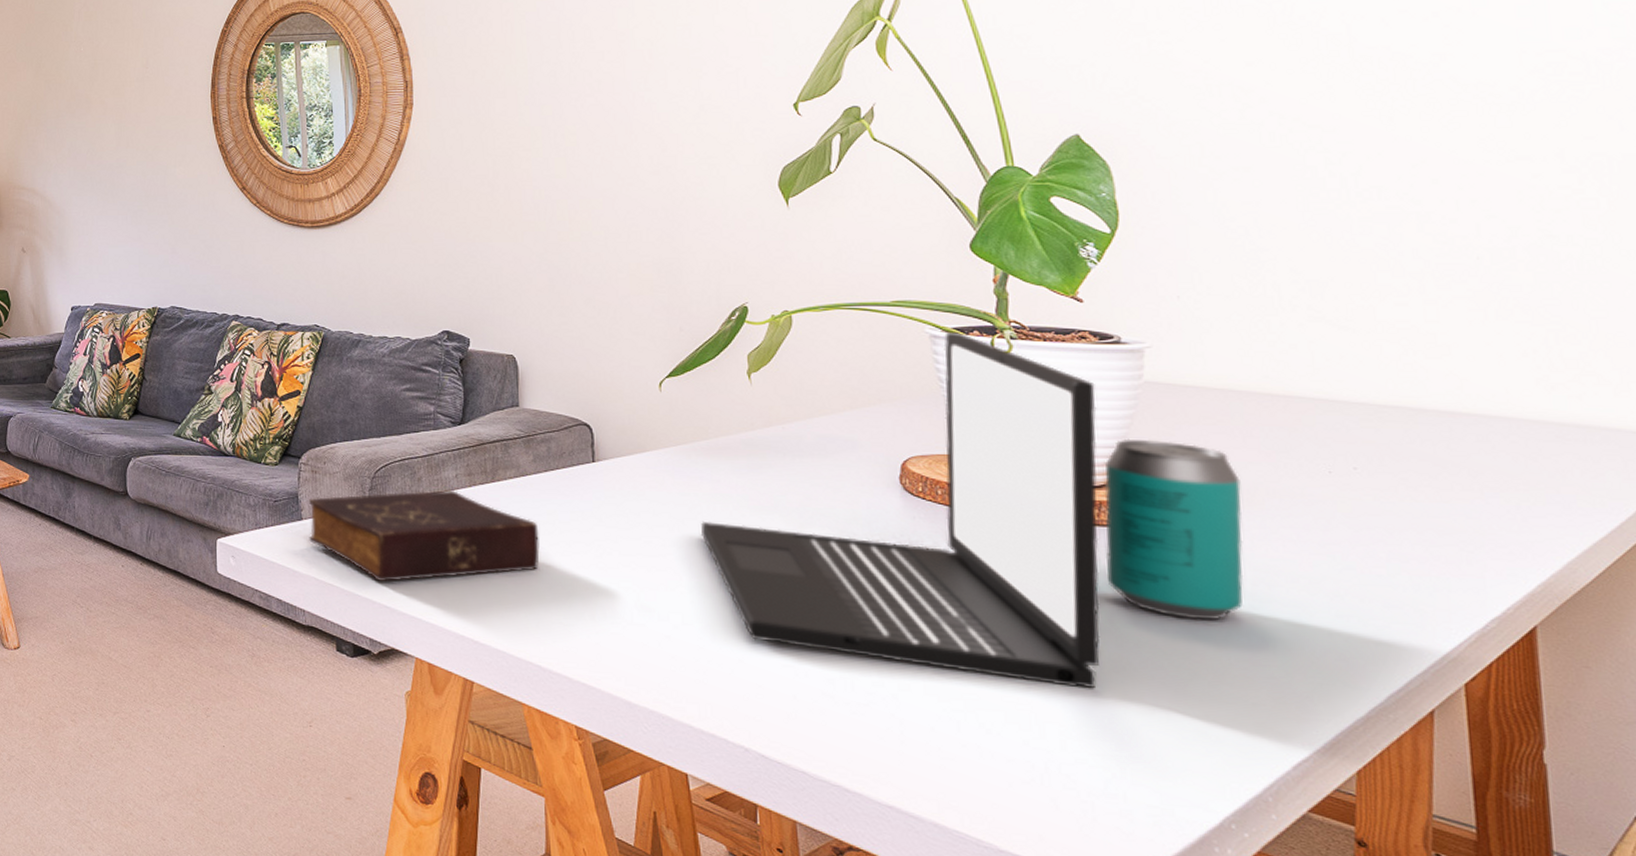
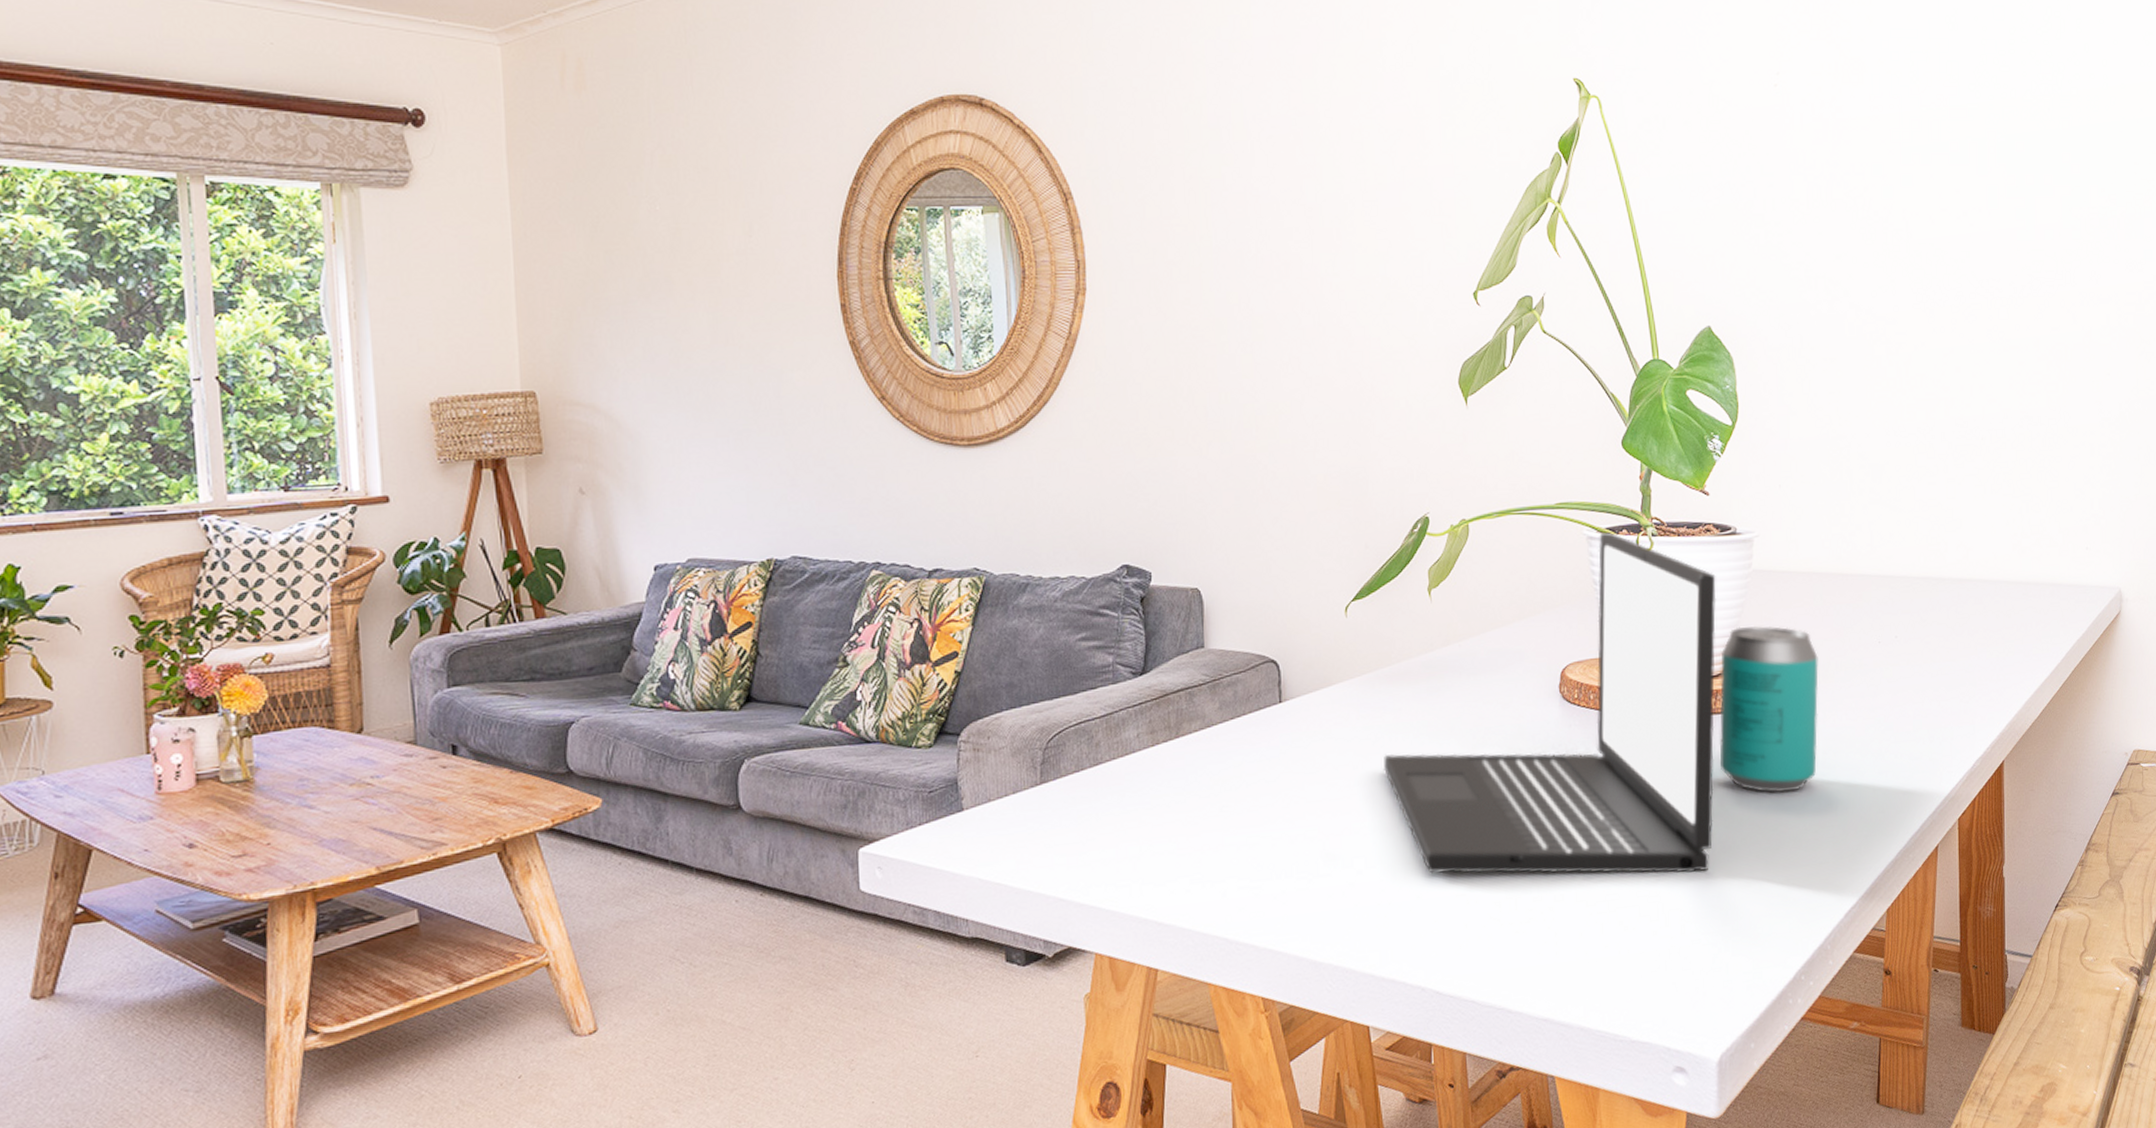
book: present [308,490,540,582] -> none [969,753,1226,871]

